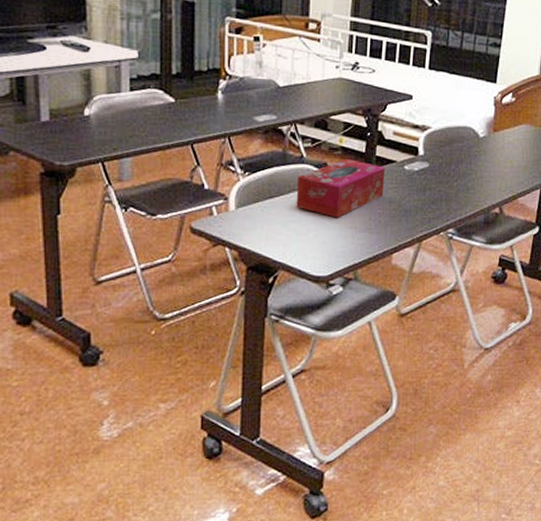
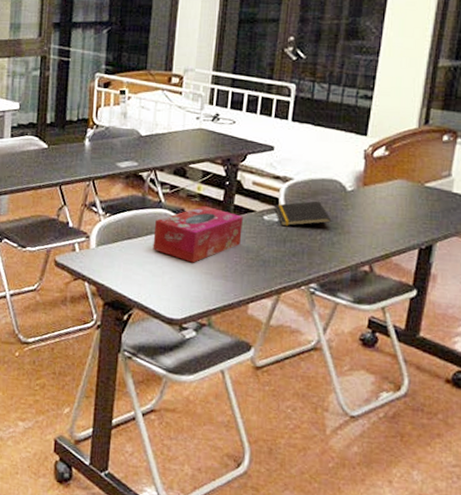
notepad: none [414,148,467,174] -> present [274,201,332,226]

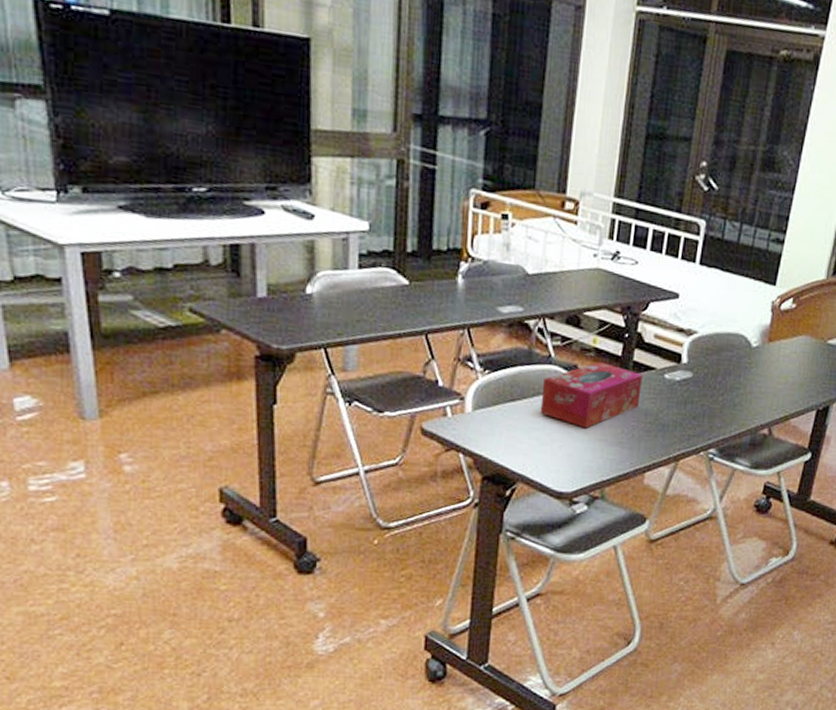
notepad: present [274,201,332,226] -> none [676,357,735,386]

